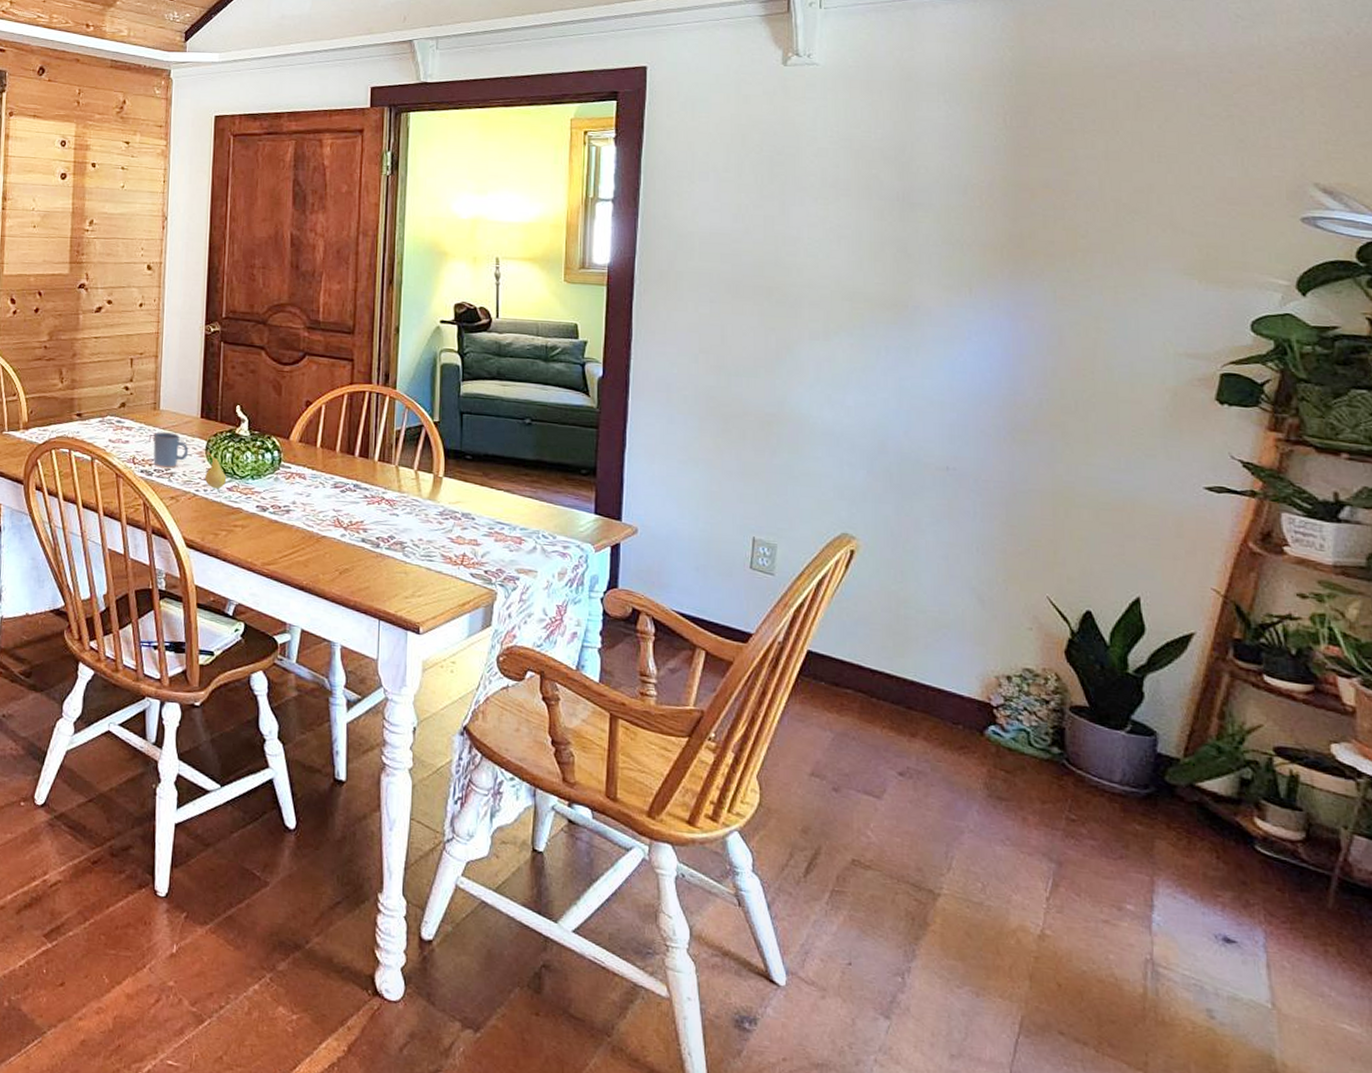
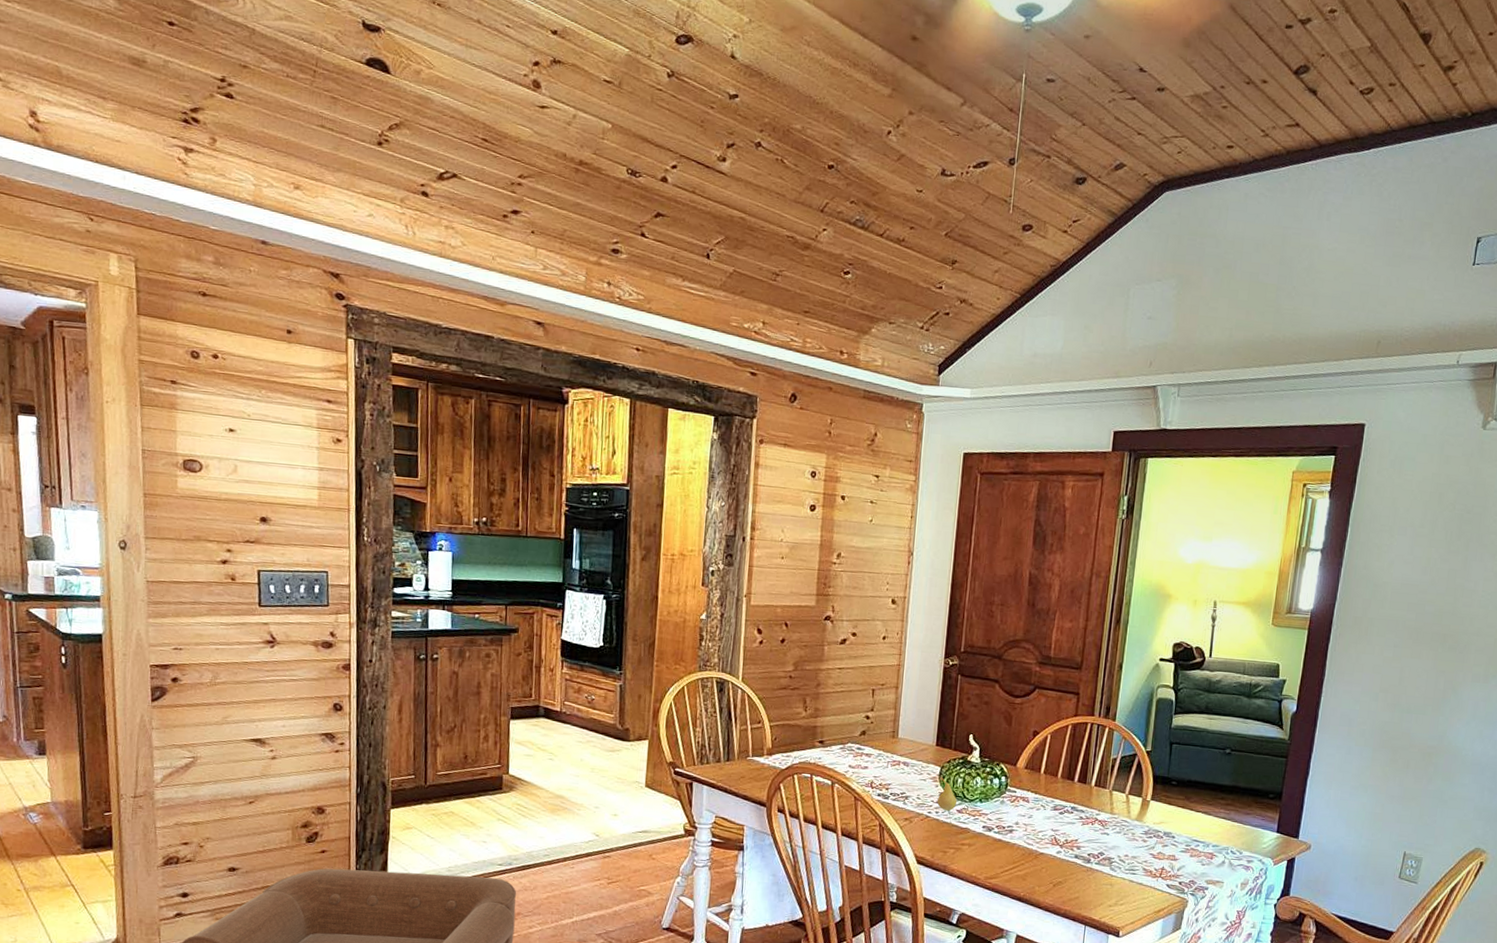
mug: present [153,431,189,469] -> none [890,758,924,793]

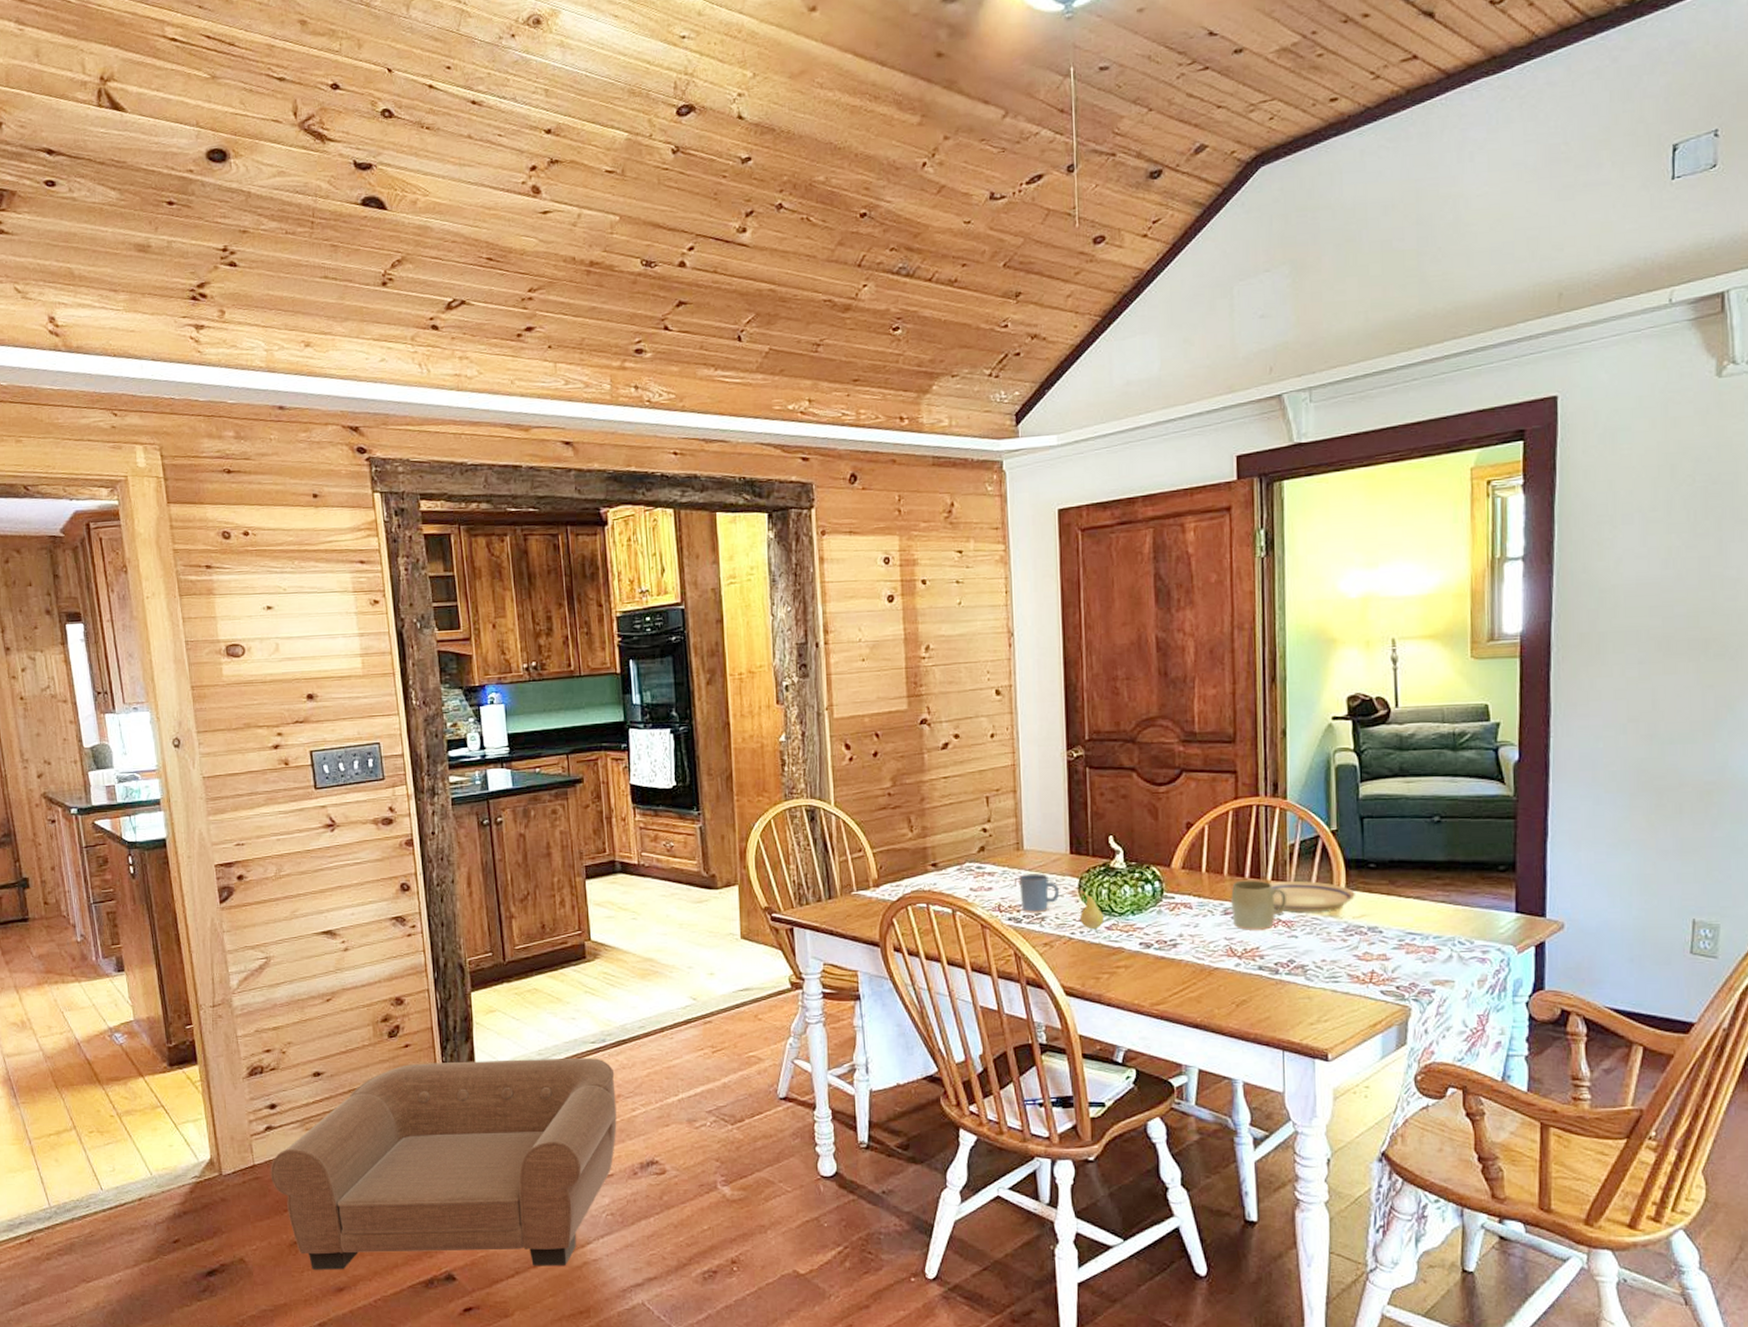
mug: none [890,758,924,793] -> present [1019,873,1060,913]
mug: none [1059,783,1105,826] -> present [1231,880,1288,930]
plate: none [1093,787,1158,816] -> present [1270,881,1355,912]

